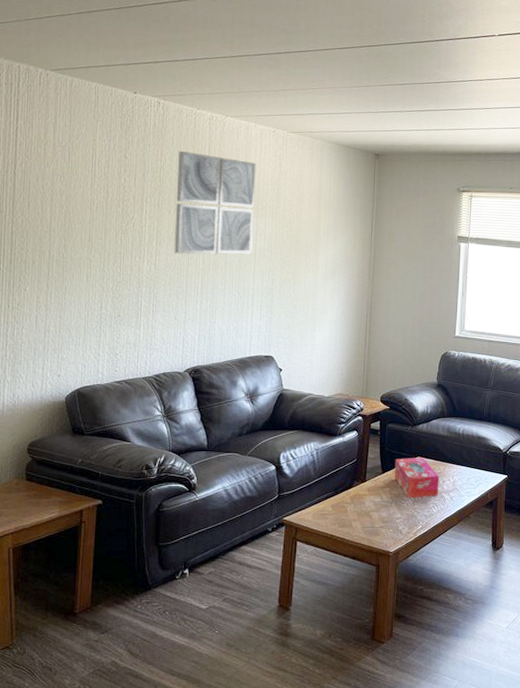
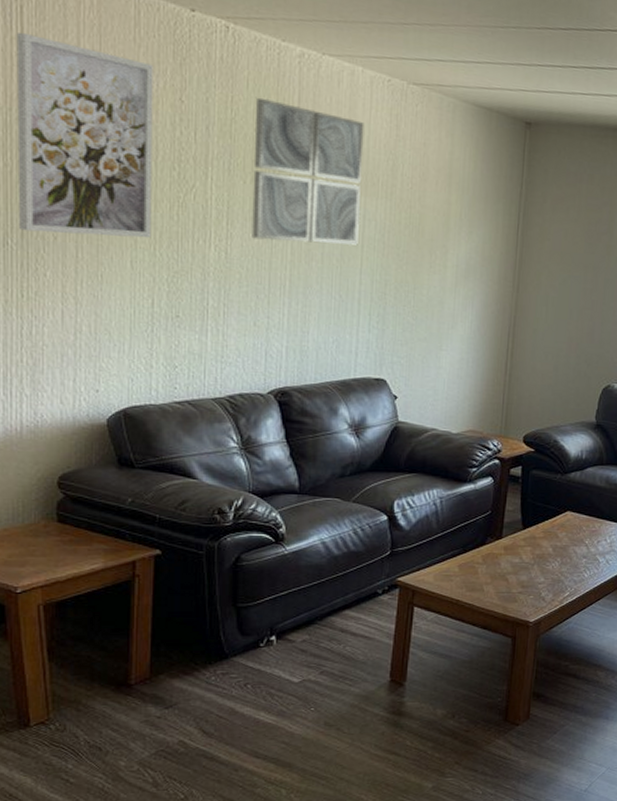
wall art: none [9,117,107,259] -> present [16,32,153,239]
tissue box: present [394,458,439,499] -> none [538,512,594,560]

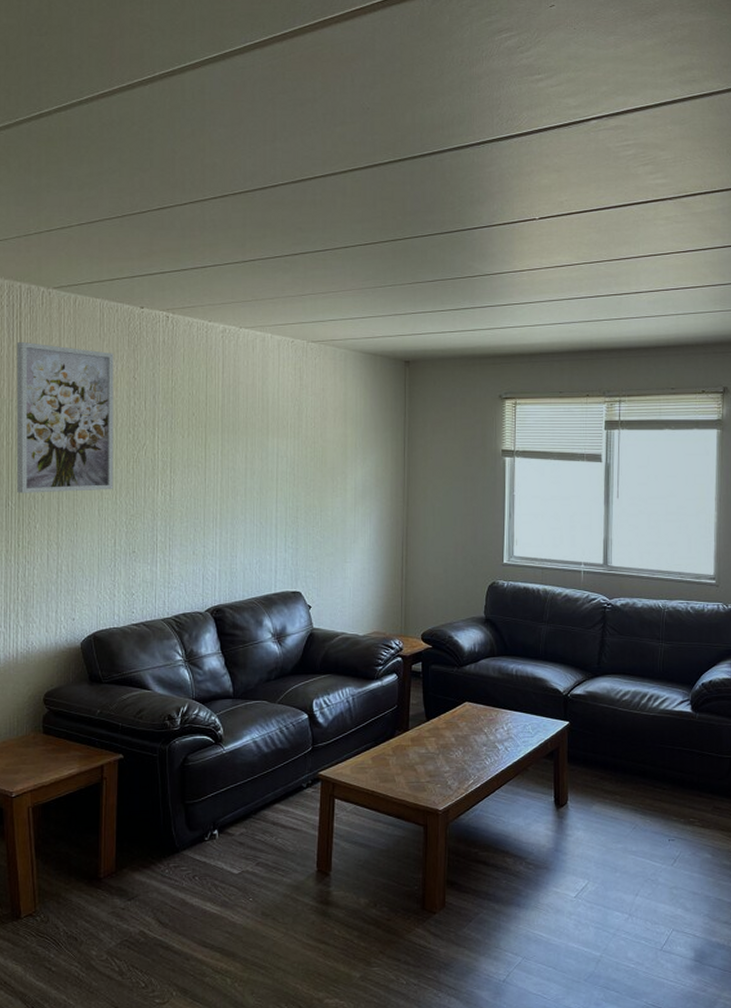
wall art: present [252,97,364,245] -> none [189,368,275,482]

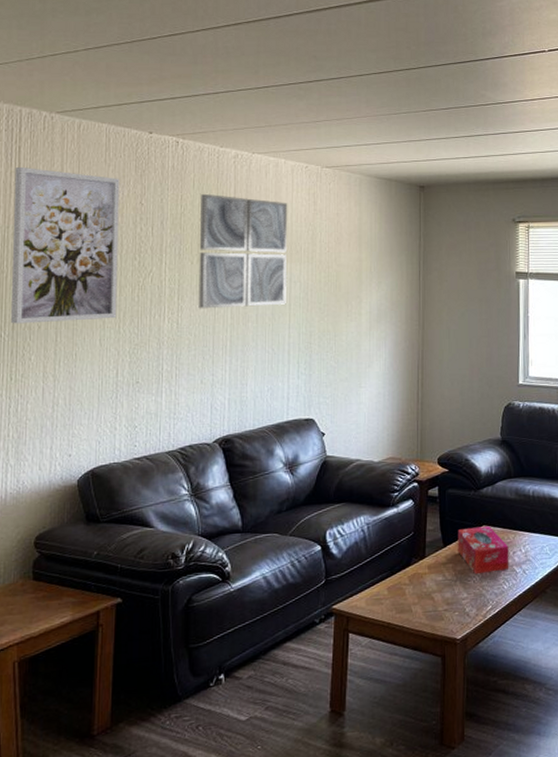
wall art: none [189,368,275,482] -> present [198,193,288,309]
tissue box: none [440,703,491,749] -> present [457,526,509,575]

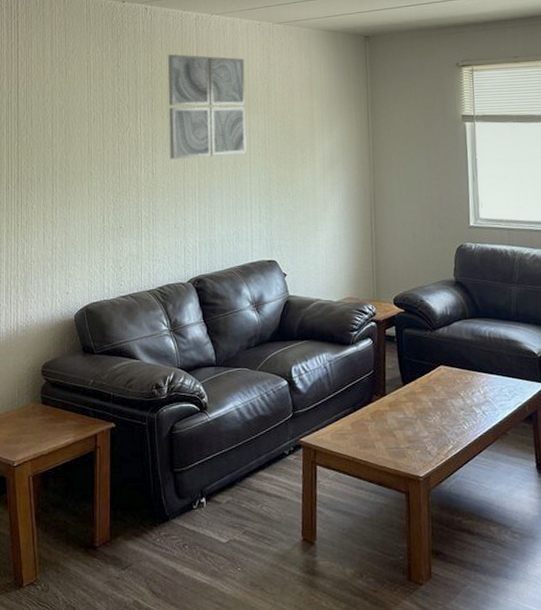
wall art: present [11,166,120,324] -> none [14,38,101,177]
tissue box: present [457,526,509,575] -> none [416,366,469,414]

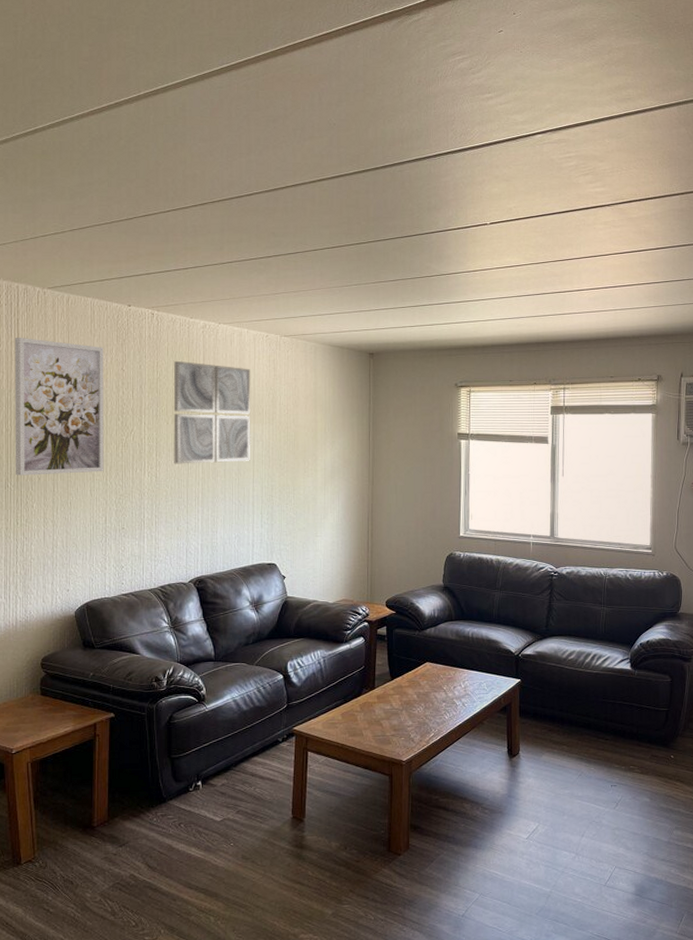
wall art: none [14,38,101,177] -> present [14,337,104,476]

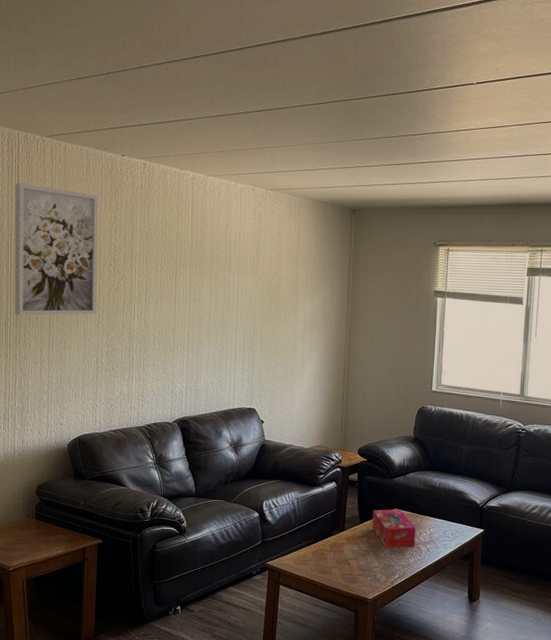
wall art: present [173,360,251,464] -> none [162,210,237,311]
tissue box: none [403,663,450,705] -> present [372,509,416,549]

